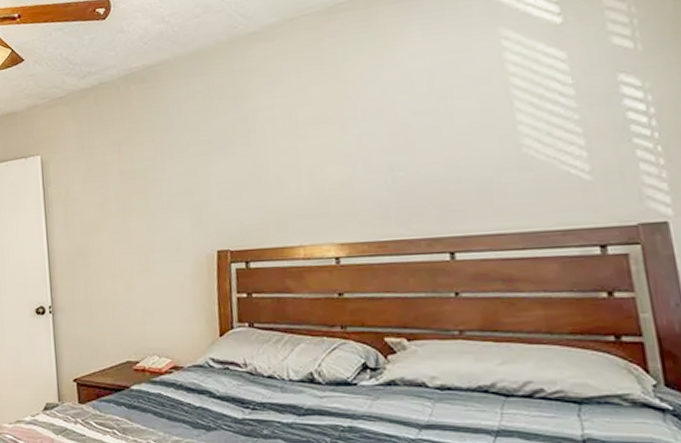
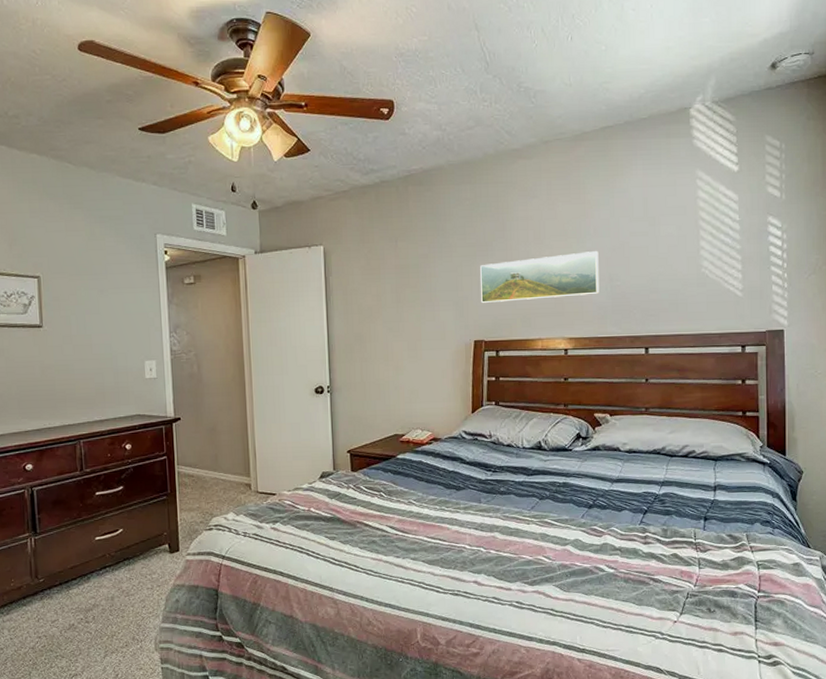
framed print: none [219,136,377,208] -> present [480,250,600,304]

